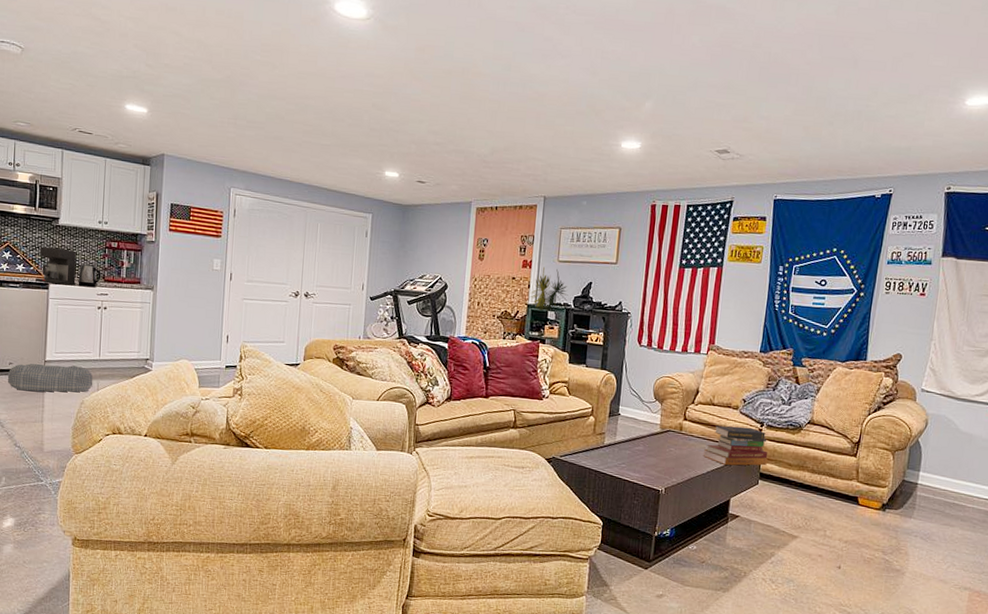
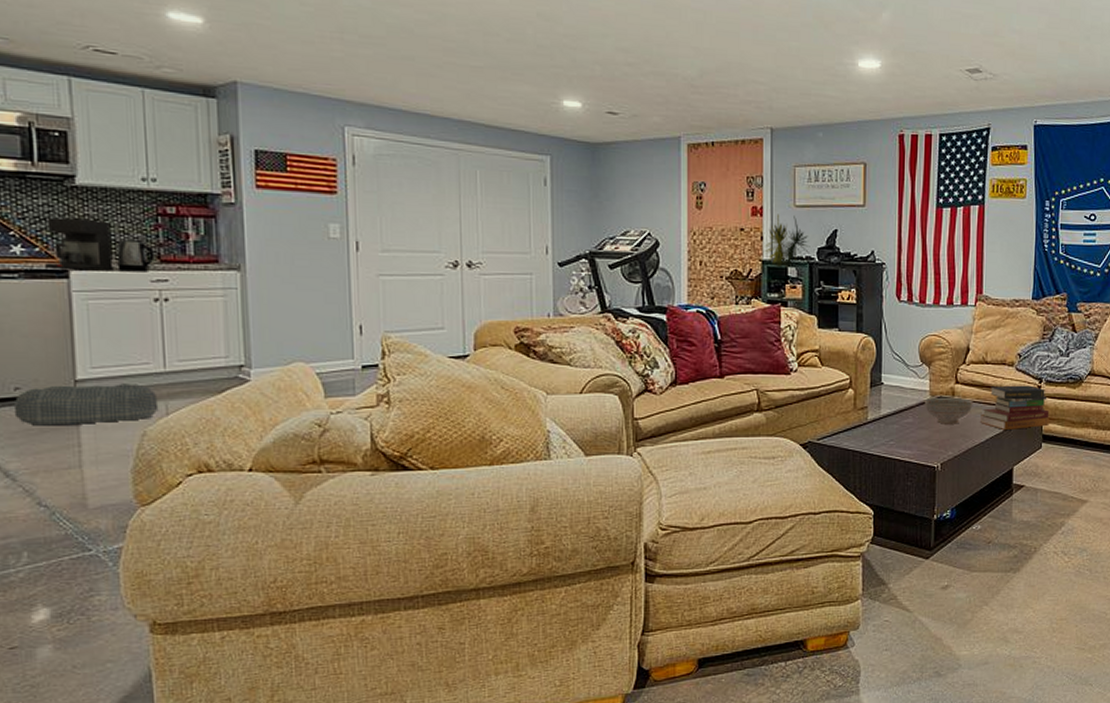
decorative bowl: none [654,430,698,456] -> present [924,397,973,424]

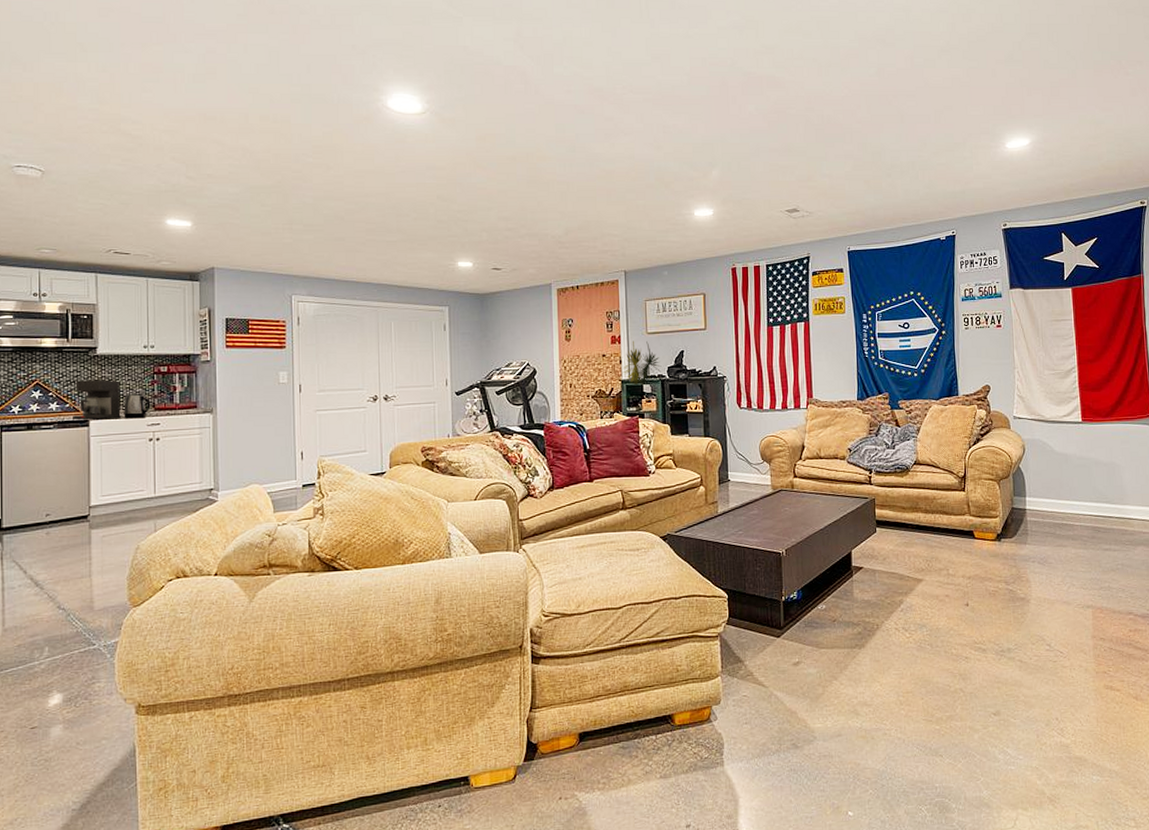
dog bed: present [13,384,159,426] -> none [44,507,149,544]
decorative bowl: present [924,397,973,424] -> none [767,490,811,514]
books: present [980,385,1050,431] -> none [818,476,881,518]

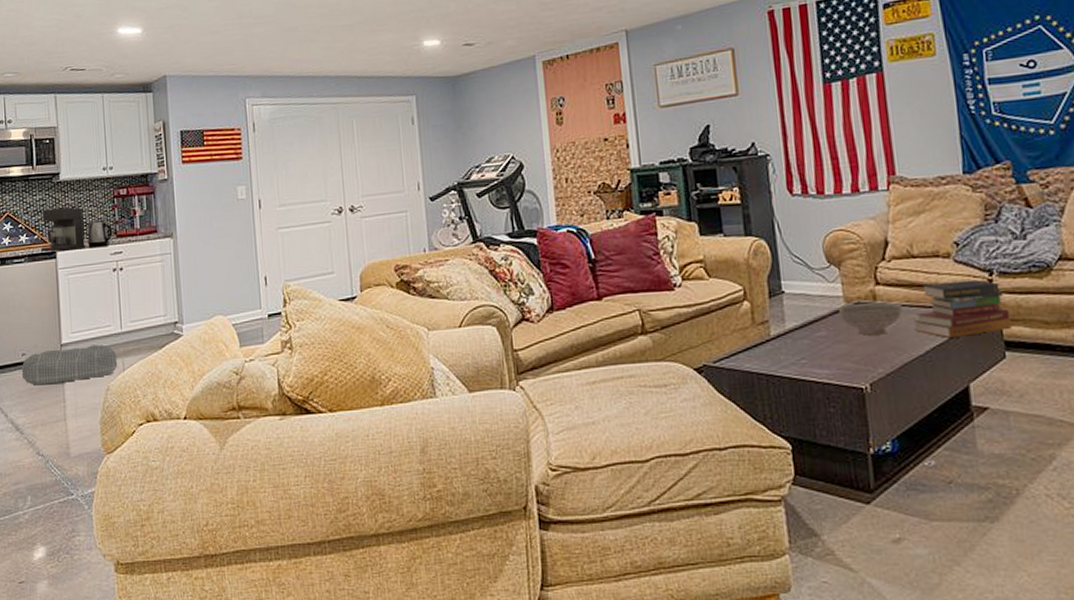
dog bed: none [44,507,149,544] -> present [21,344,118,386]
plant: present [623,341,662,385] -> none [631,117,682,174]
decorative bowl: none [767,490,811,514] -> present [837,302,903,336]
books: none [818,476,881,518] -> present [914,279,1012,339]

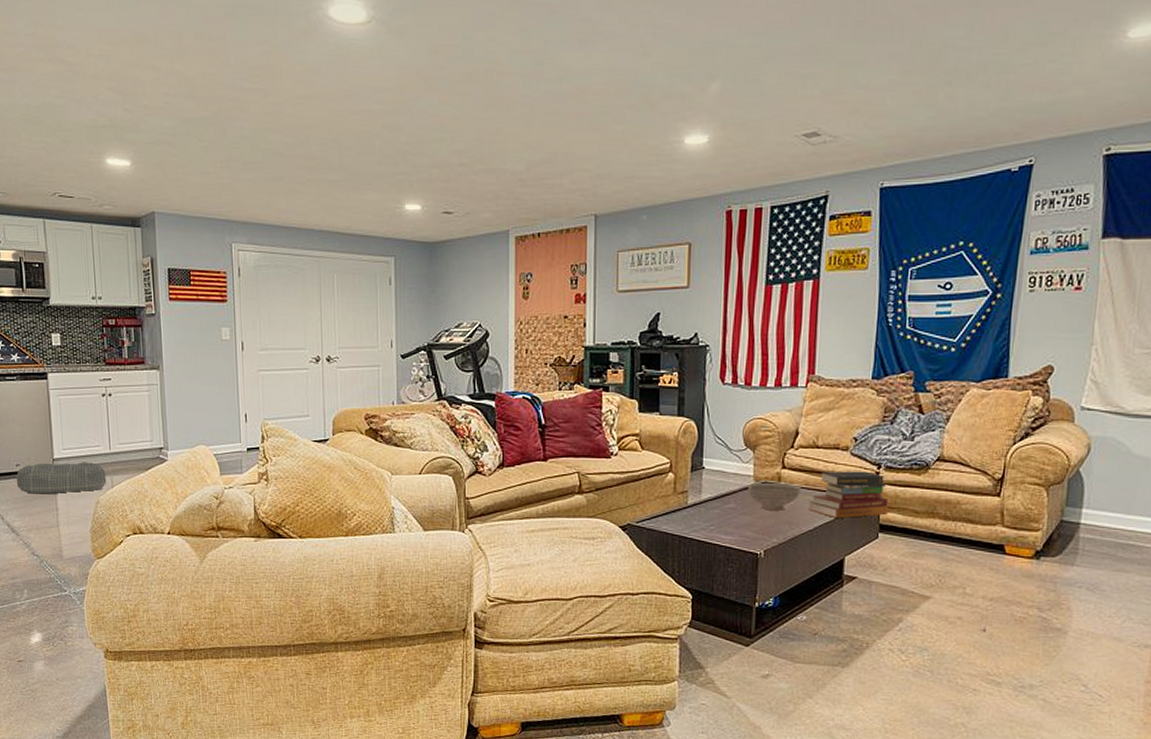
coffee maker: present [41,207,85,253] -> none [32,331,75,373]
kettle: present [87,220,113,249] -> none [77,348,102,373]

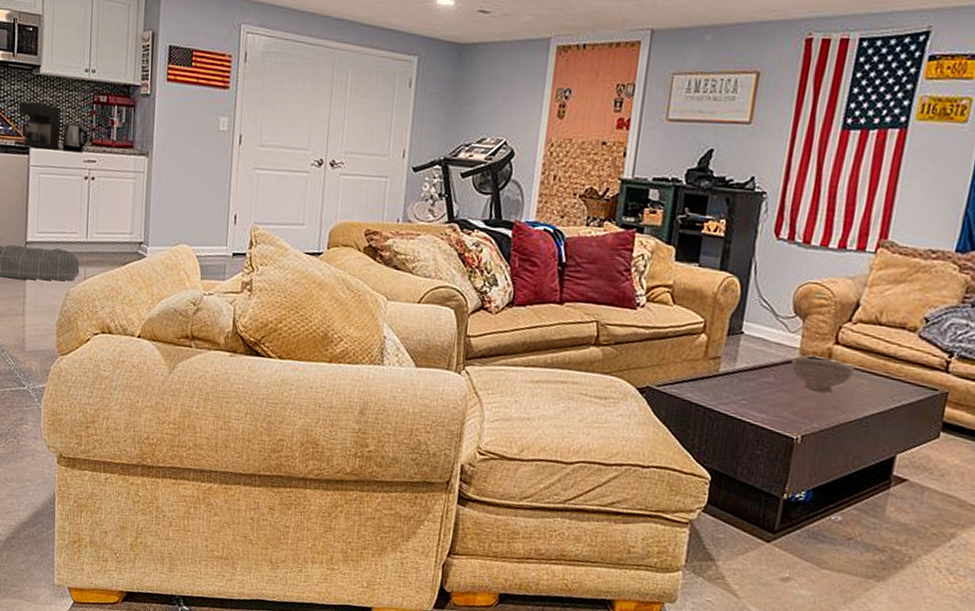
coffee maker: none [32,331,75,373] -> present [15,101,61,151]
kettle: none [77,348,102,373] -> present [62,123,88,153]
books: present [809,471,889,519] -> none [860,353,958,413]

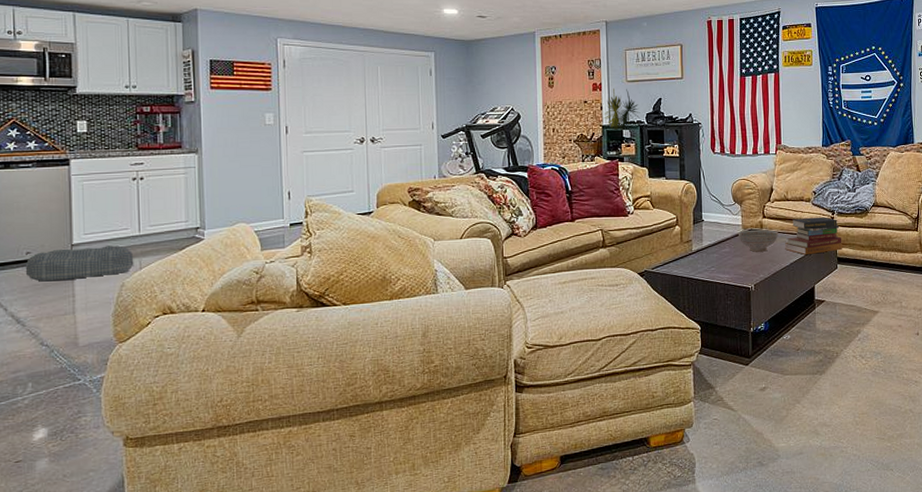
coffee maker: present [15,101,61,151] -> none [52,119,103,159]
kettle: present [62,123,88,153] -> none [105,134,134,158]
plant: none [625,127,679,189] -> present [603,88,641,130]
books: none [860,353,958,413] -> present [785,217,842,255]

